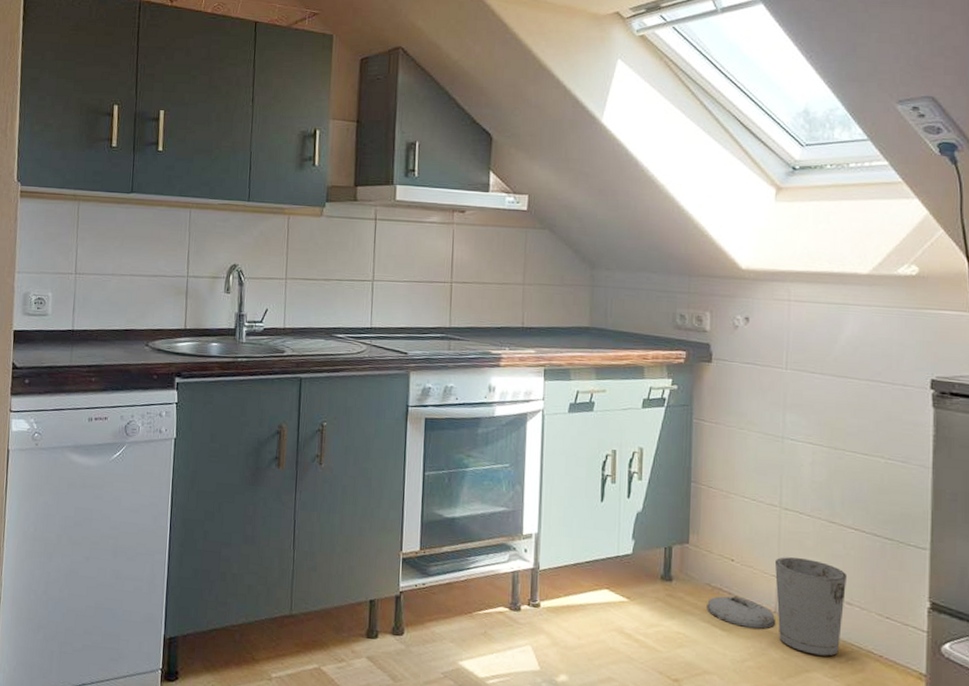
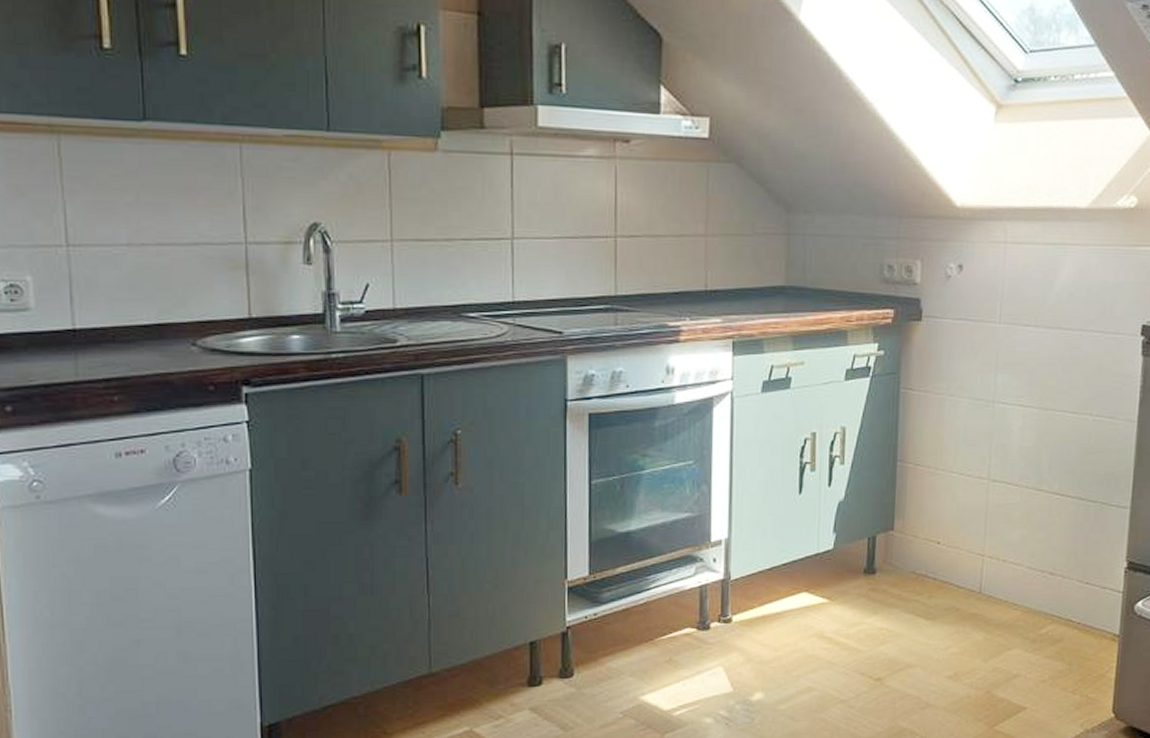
trash can: present [707,557,848,656] -> none [911,532,1052,631]

